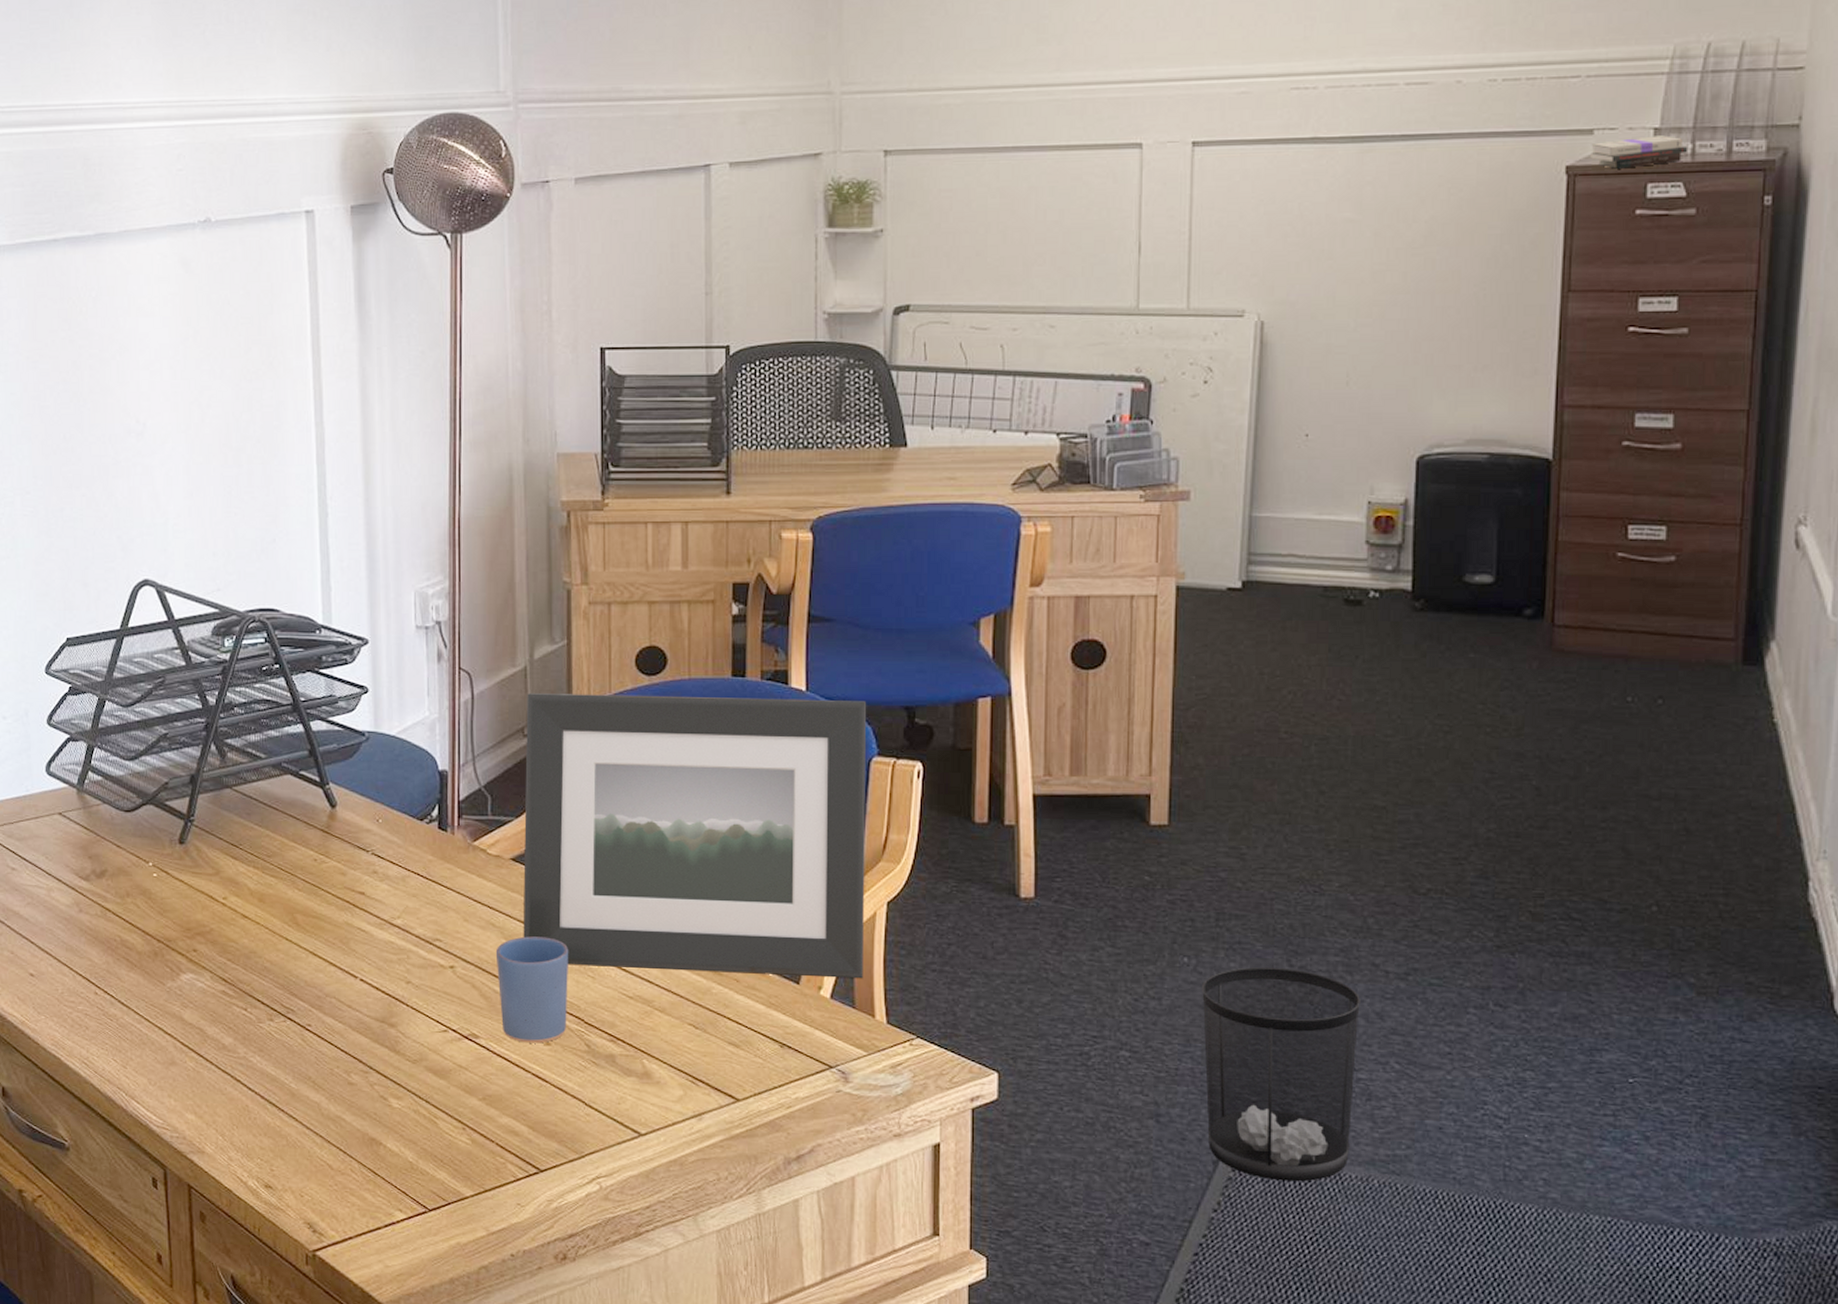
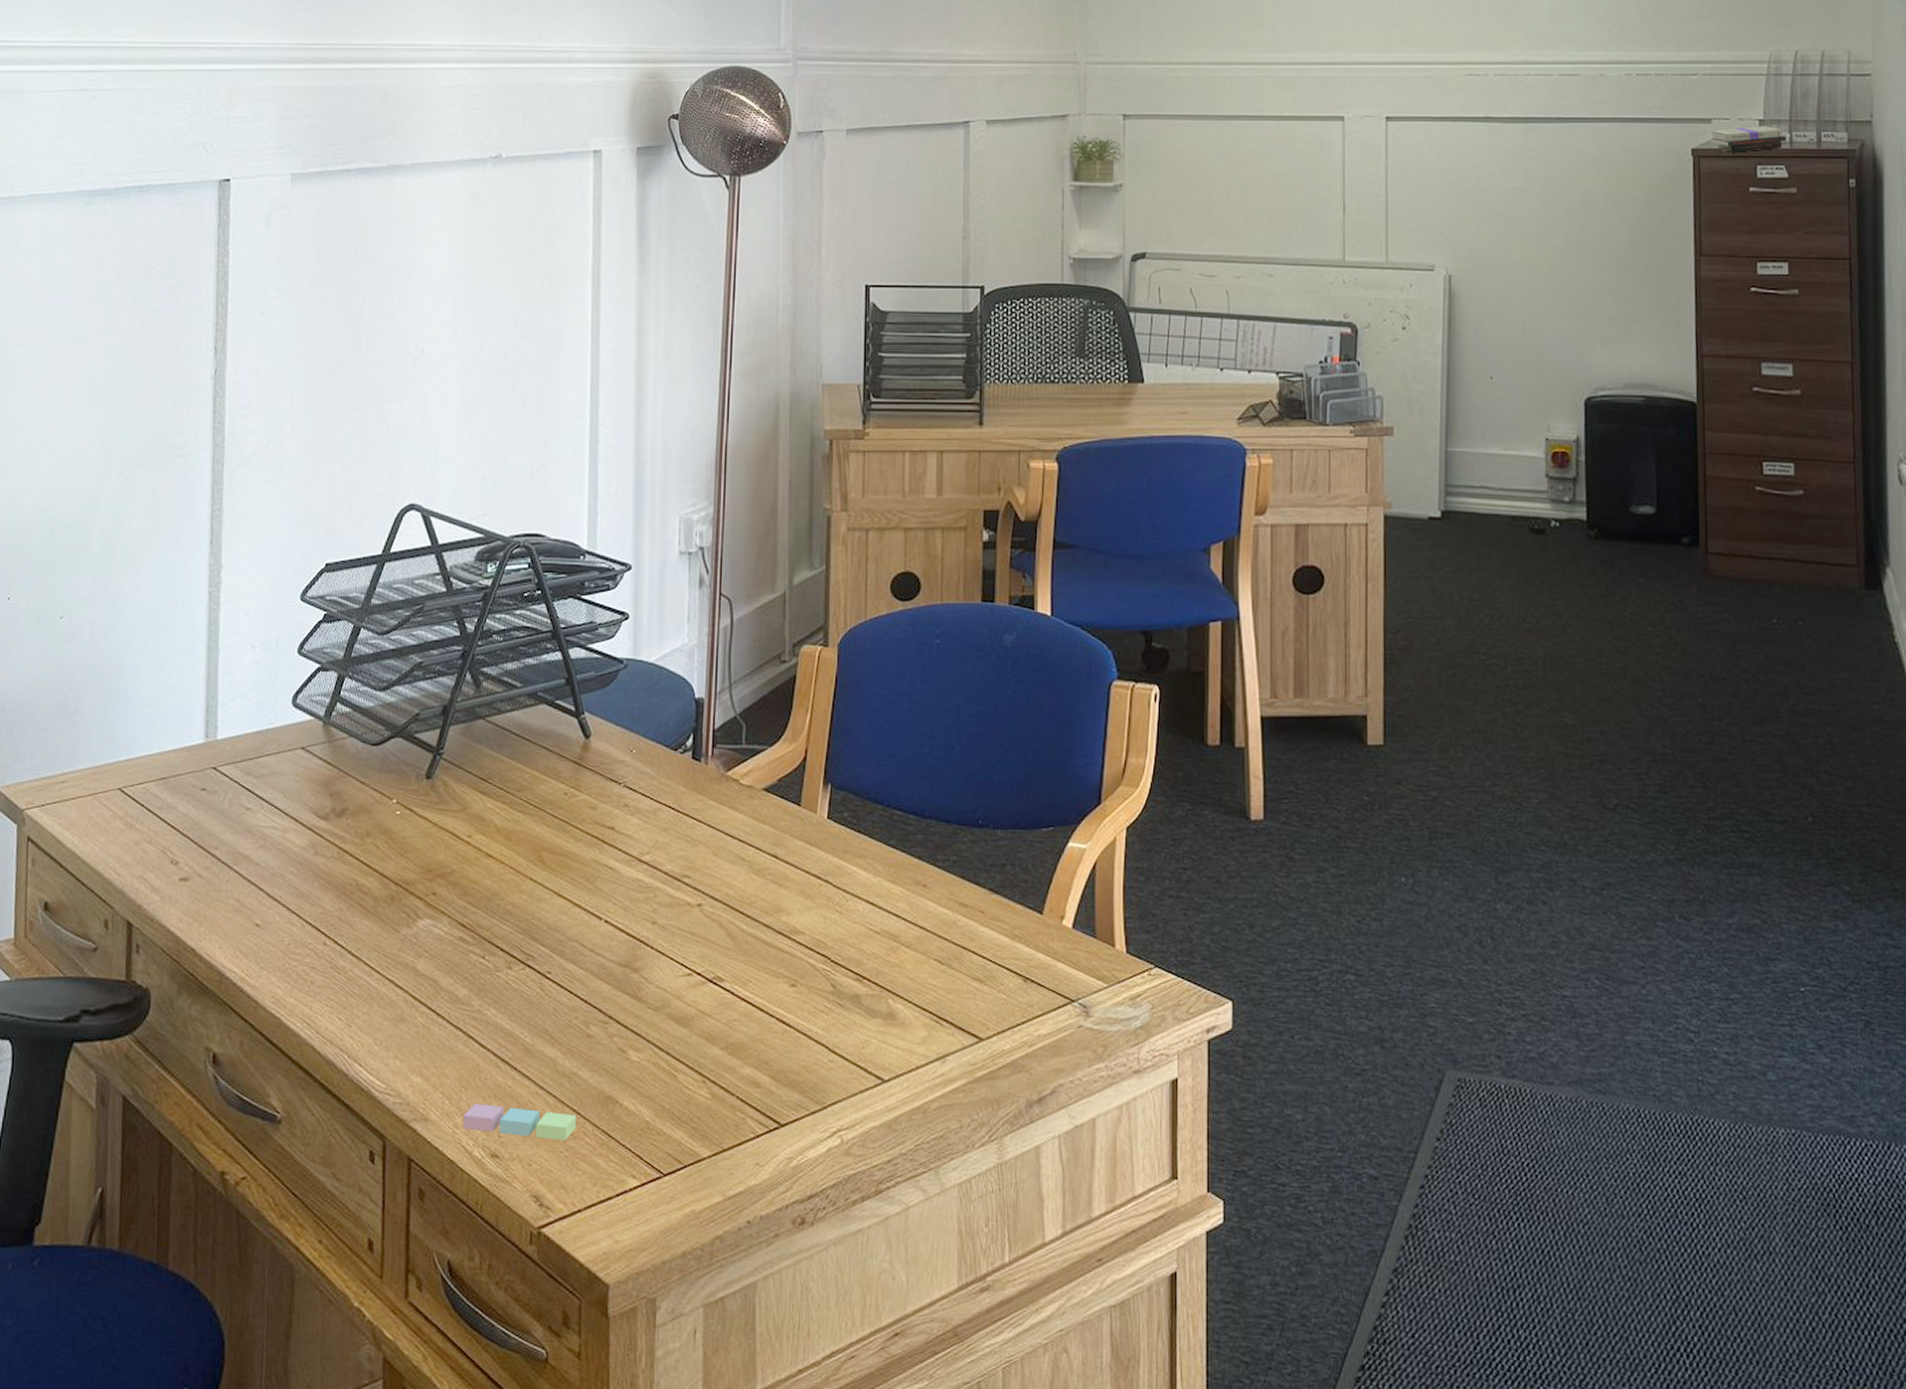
sticky notes: none [237,1140,344,1176] -> present [463,1104,577,1141]
mug: present [495,936,569,1044] -> none [744,870,818,985]
picture frame: present [523,693,867,979] -> none [772,619,1108,907]
waste bin: present [1202,966,1360,1182] -> none [1419,884,1562,1105]

